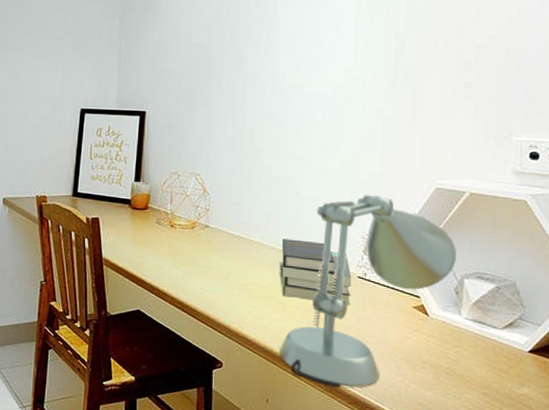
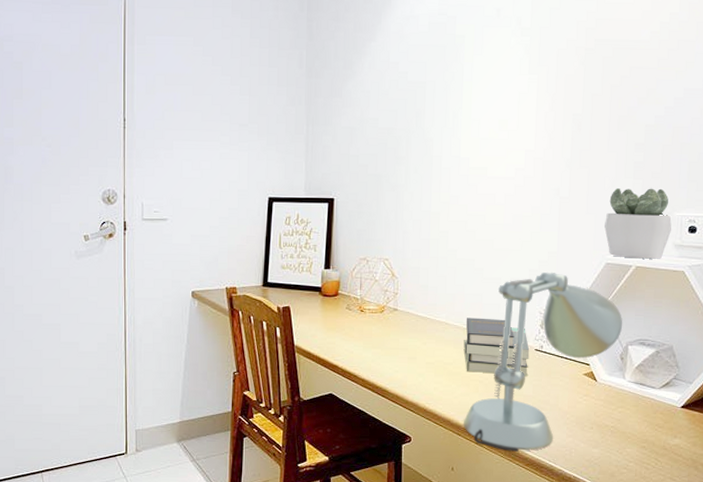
succulent plant: none [433,109,510,186] -> present [604,188,672,259]

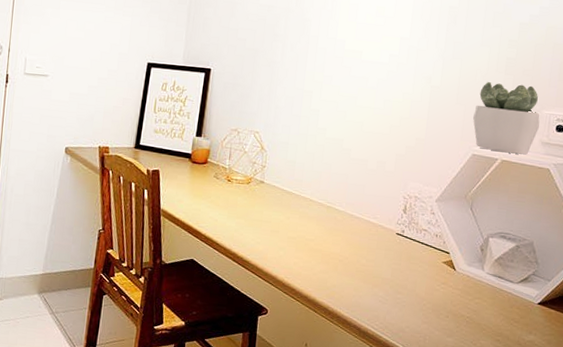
desk lamp: present [463,272,622,453] -> none [319,158,485,335]
books: present [463,317,530,377] -> none [325,196,391,260]

